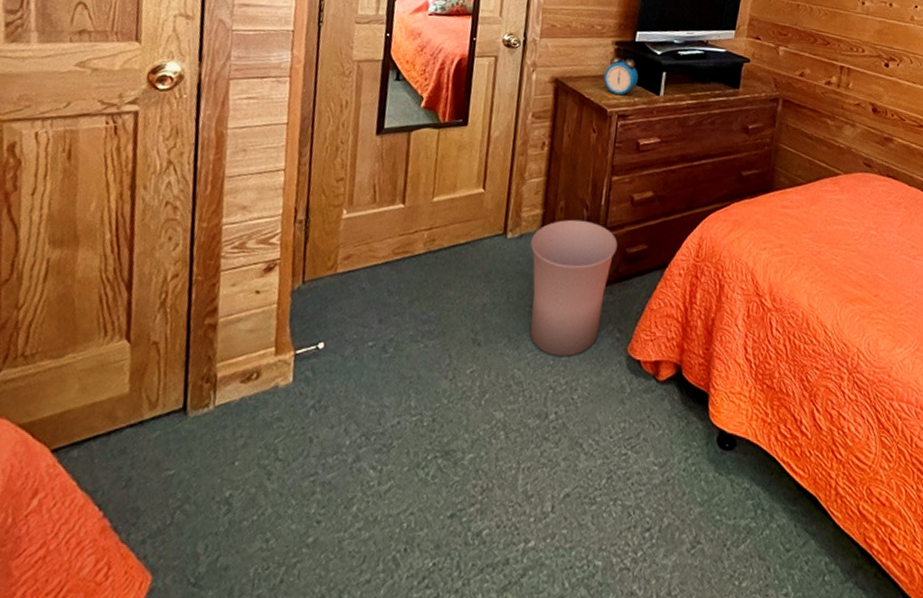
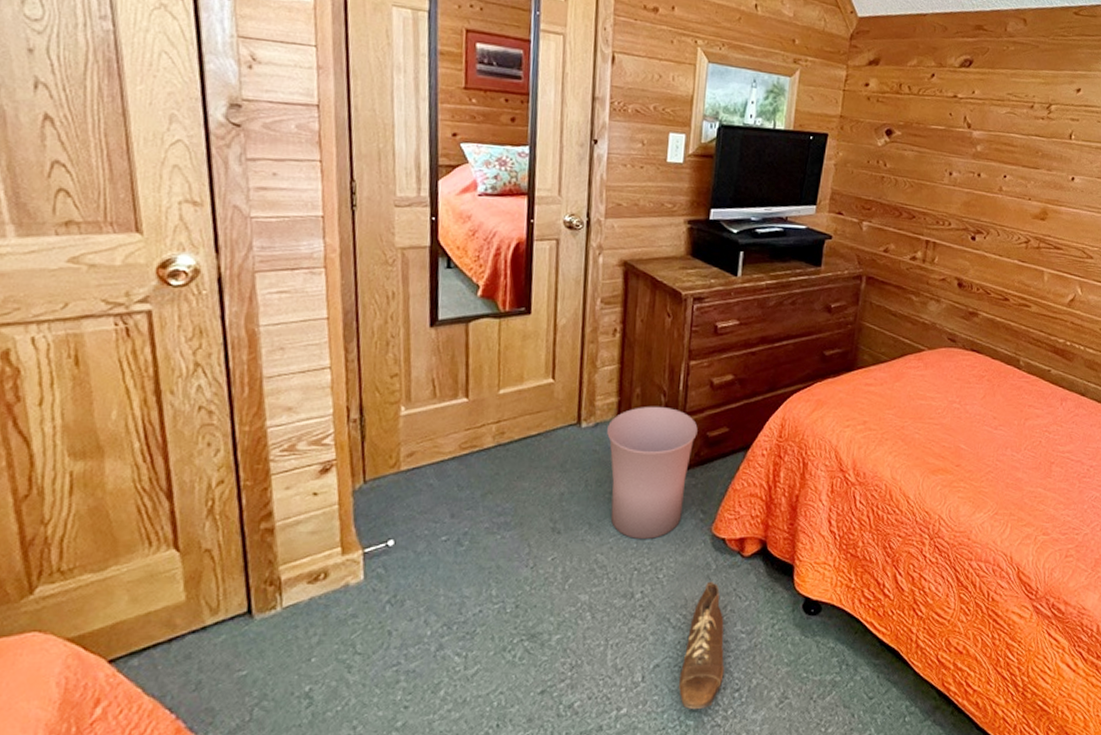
boot: none [588,406,637,549] -> present [679,581,725,710]
alarm clock: present [603,56,638,96] -> none [676,236,714,278]

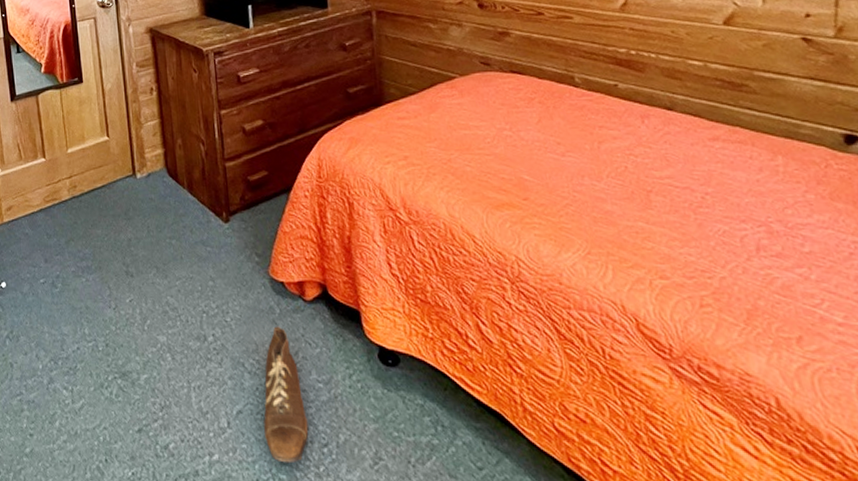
waste bin: present [607,406,698,539] -> none [158,154,239,282]

